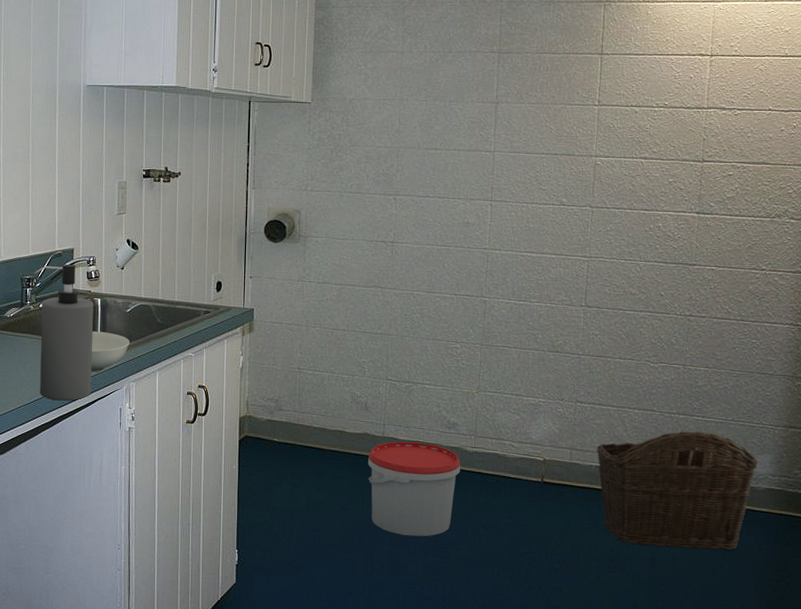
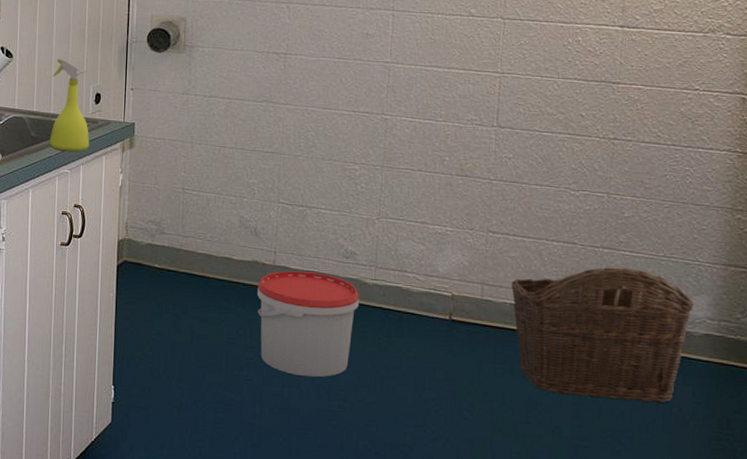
spray bottle: none [174,250,212,337] -> present [49,59,90,152]

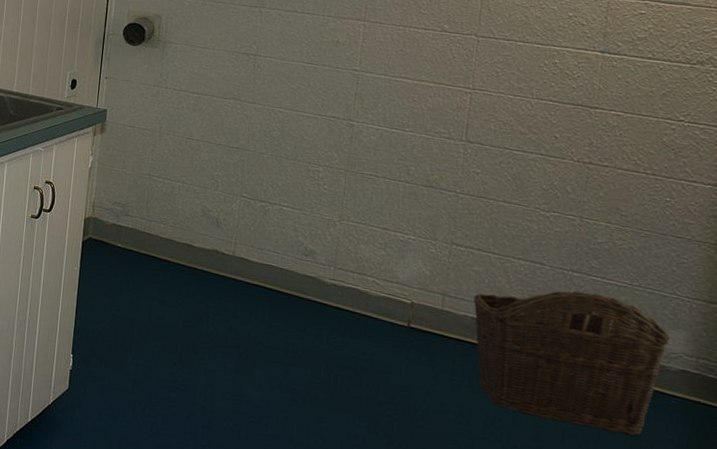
spray bottle: present [49,59,90,152] -> none [26,45,65,133]
bucket: present [257,270,359,378] -> none [215,262,317,369]

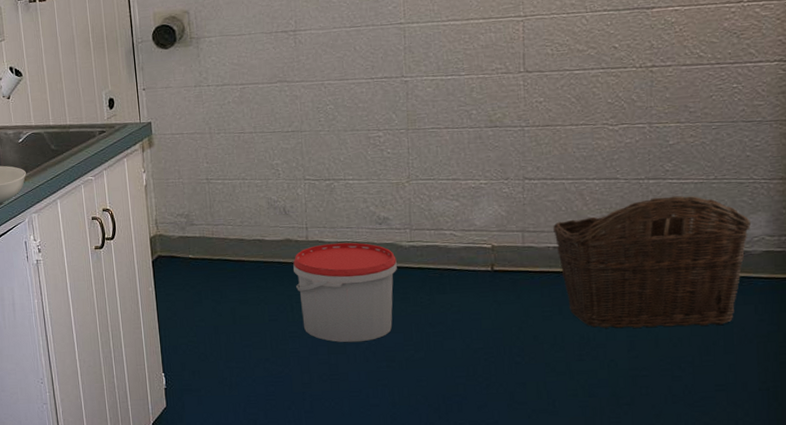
bucket: none [215,262,317,369] -> present [293,242,397,343]

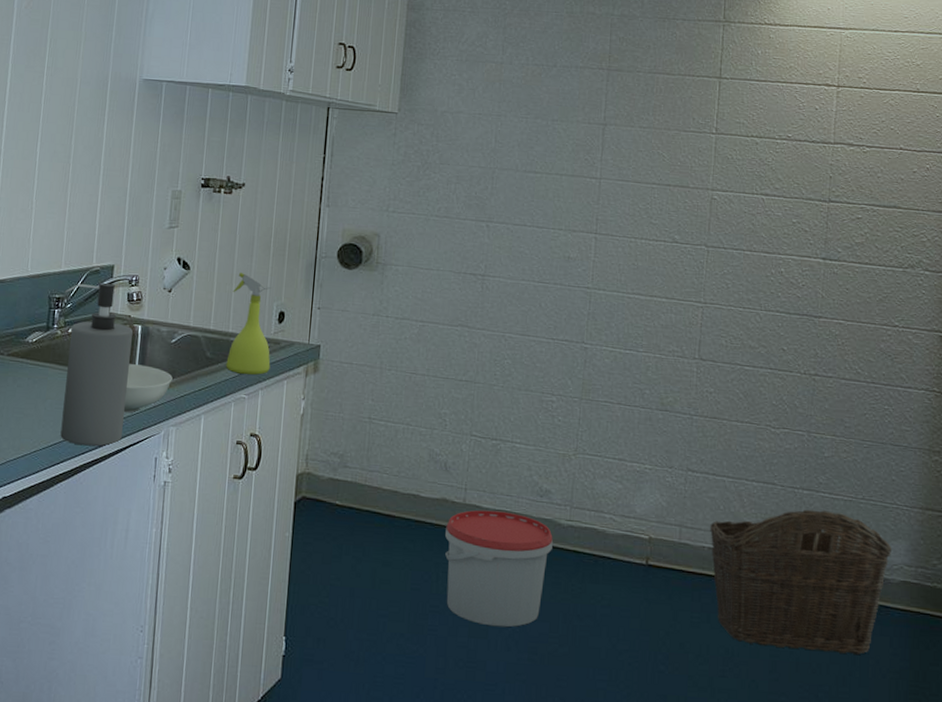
spray bottle: none [64,70,110,160] -> present [226,273,271,376]

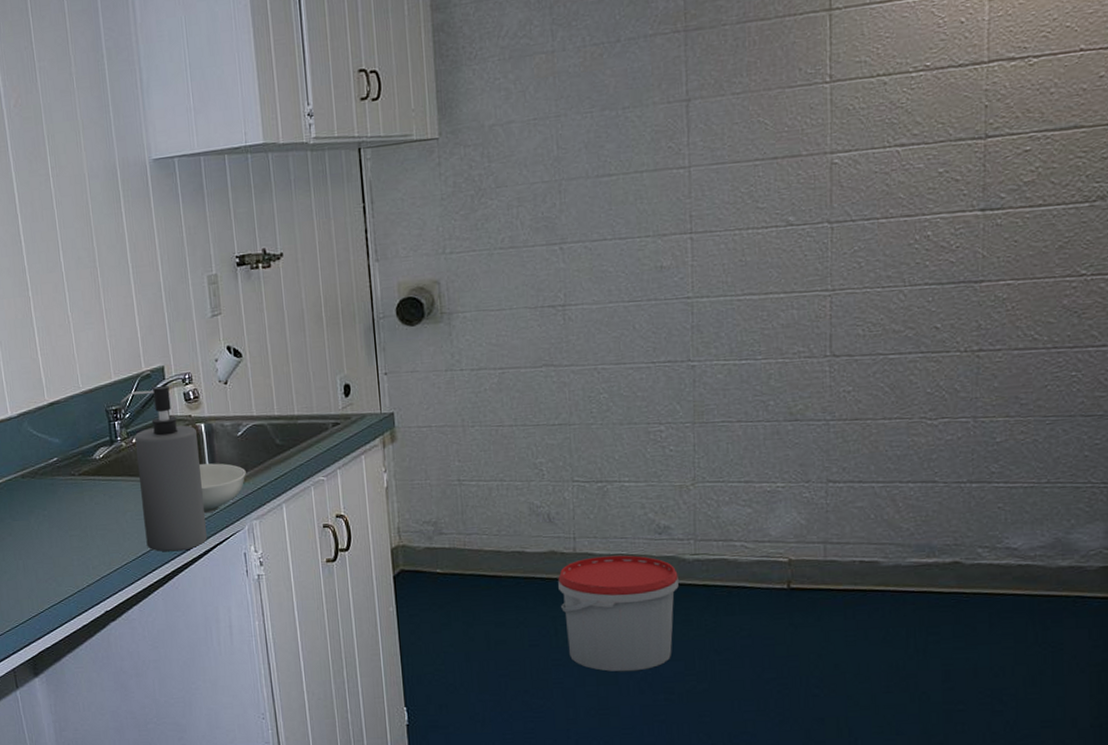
spray bottle: present [226,273,271,376] -> none [291,350,345,457]
wicker basket: present [710,509,891,654] -> none [860,502,1087,656]

